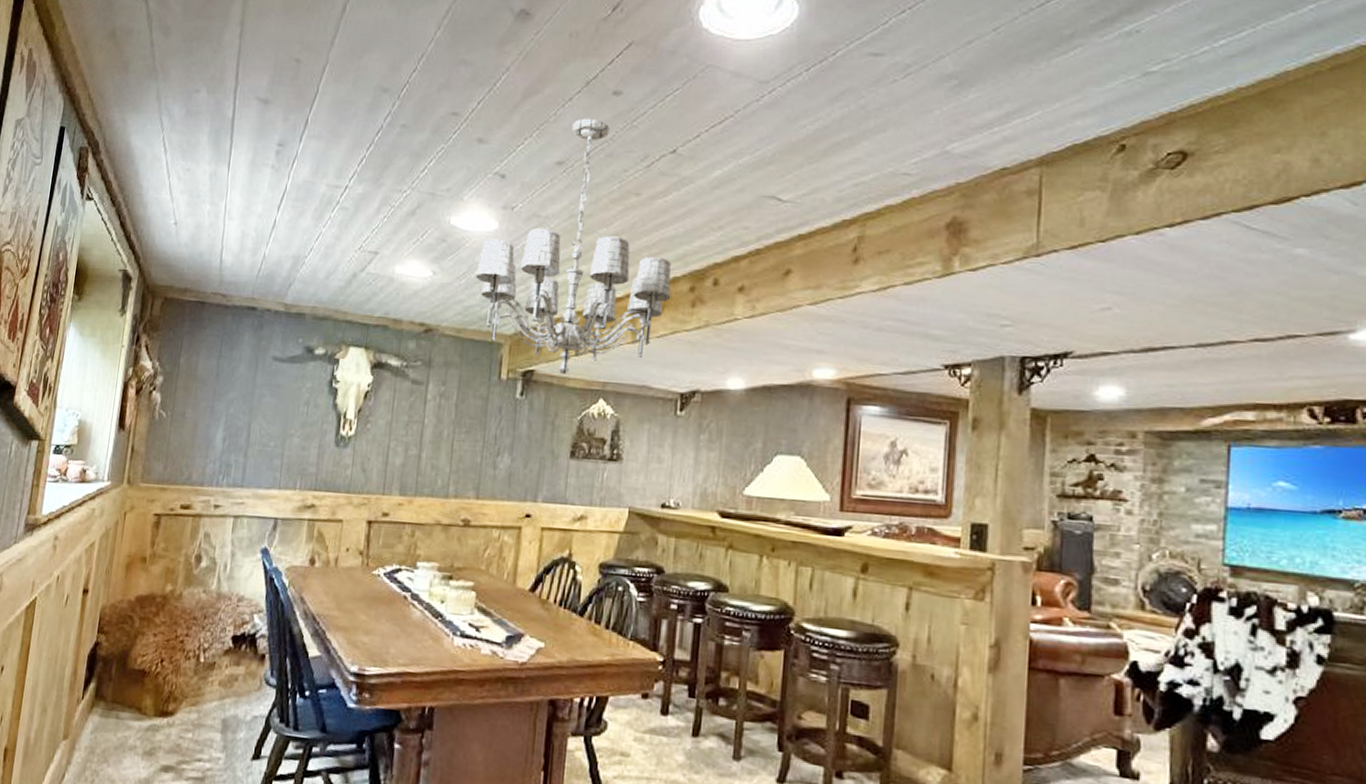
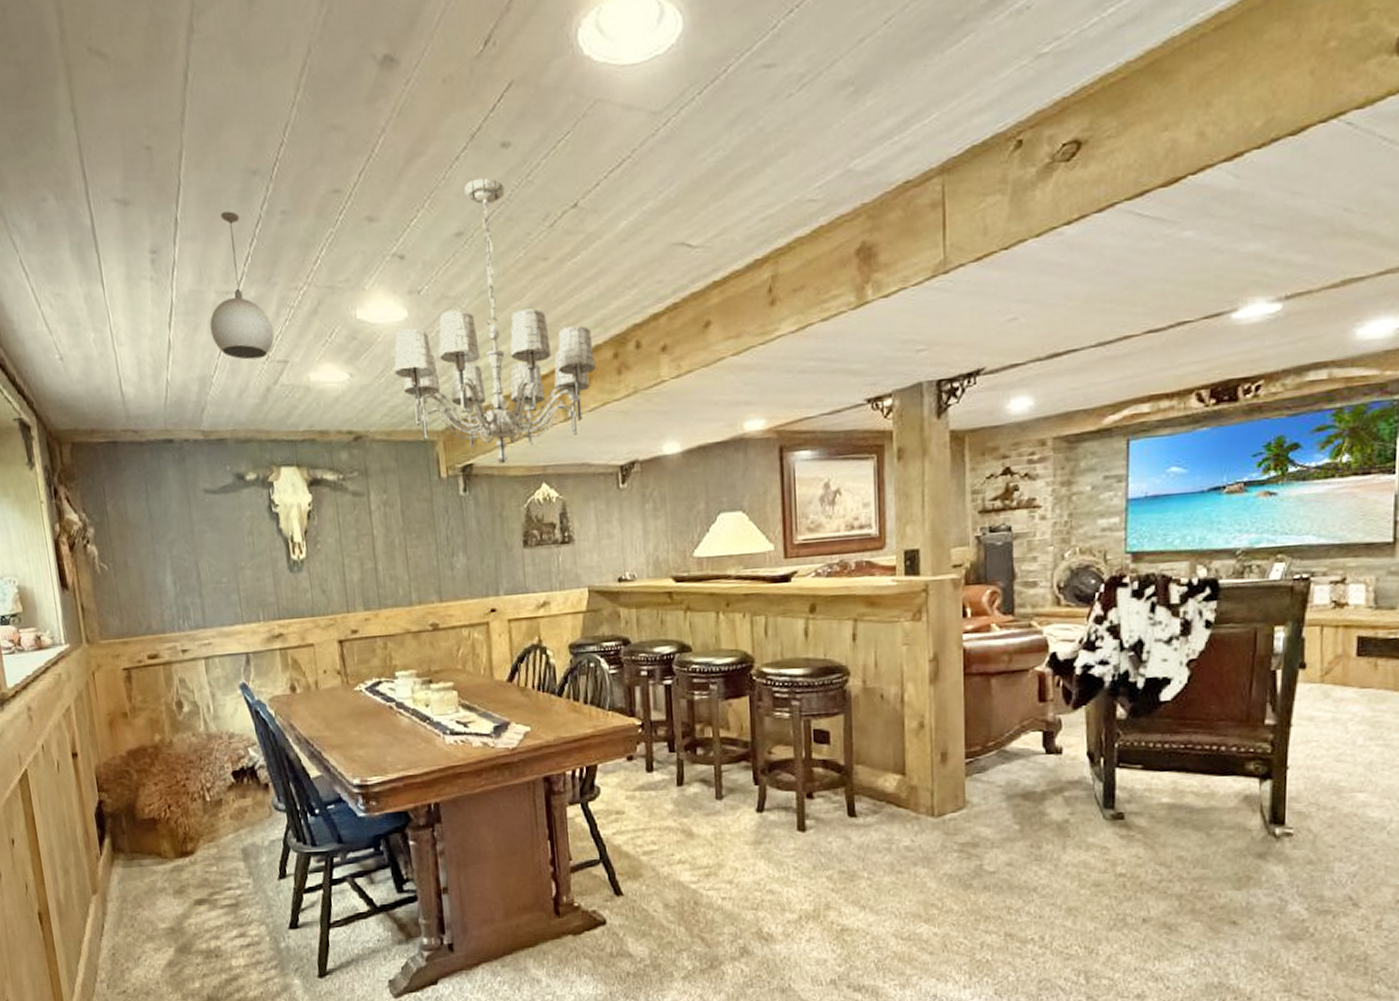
pendant light: none [314,119,372,247] -> present [210,211,275,360]

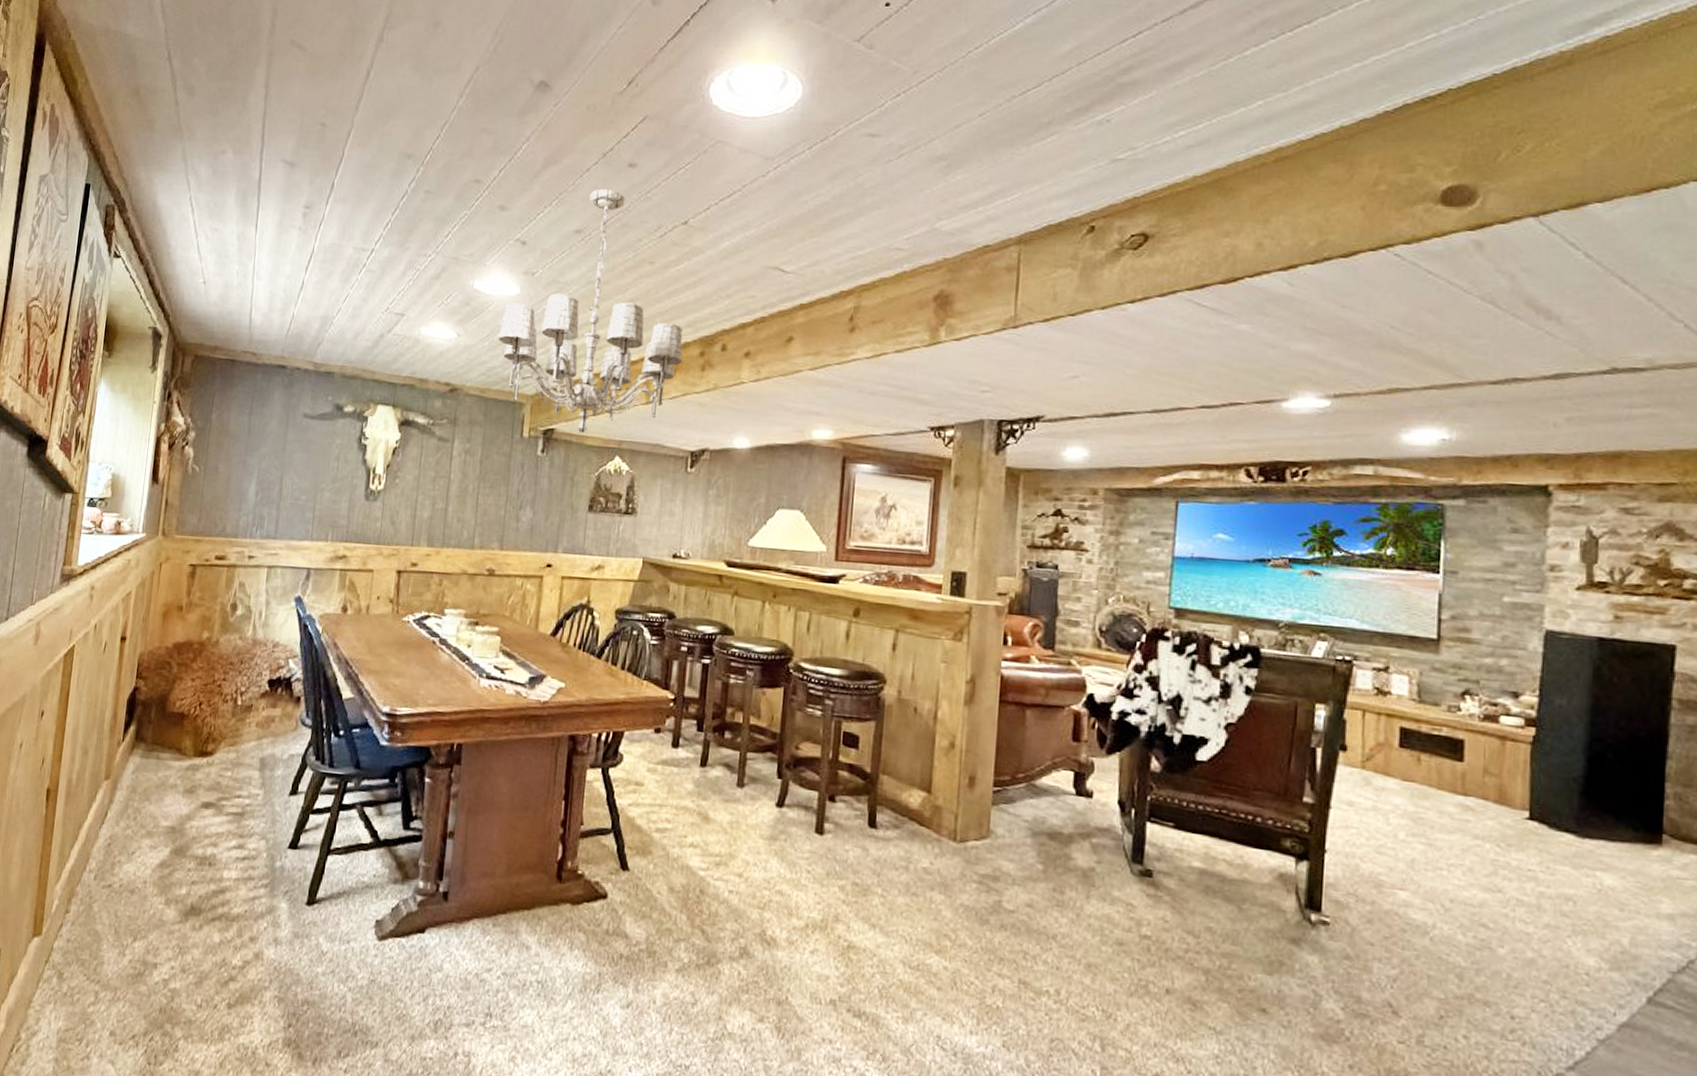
pendant light: present [210,211,275,360] -> none [341,184,398,309]

